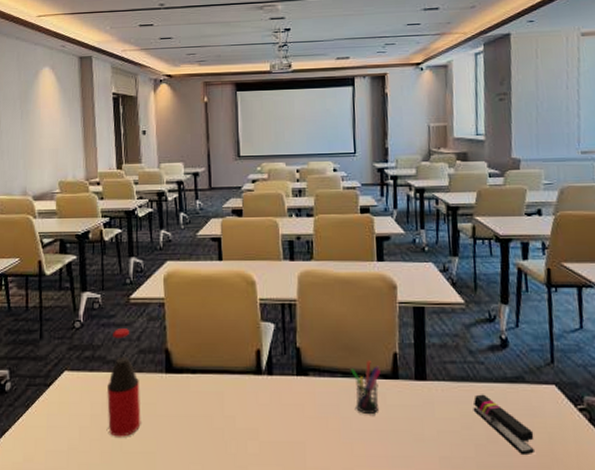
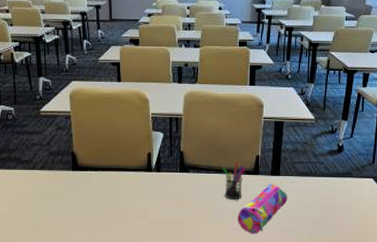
bottle: present [107,329,141,437] -> none [23,136,52,219]
pencil case: none [375,392,441,465] -> present [237,184,288,234]
stapler: present [473,394,534,456] -> none [312,185,353,227]

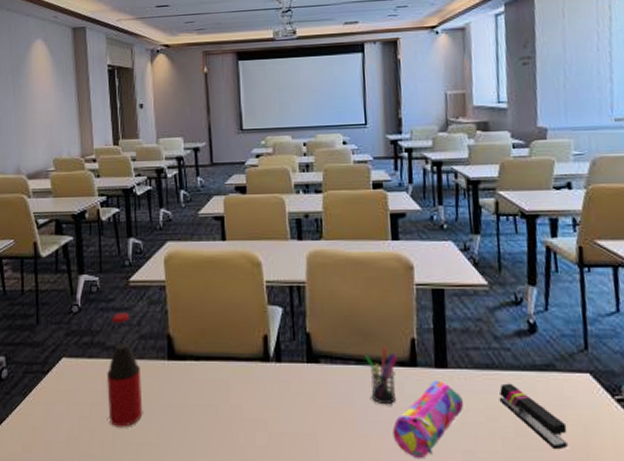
bottle: none [23,136,52,219] -> present [107,313,143,428]
stapler: none [312,185,353,227] -> present [499,383,568,450]

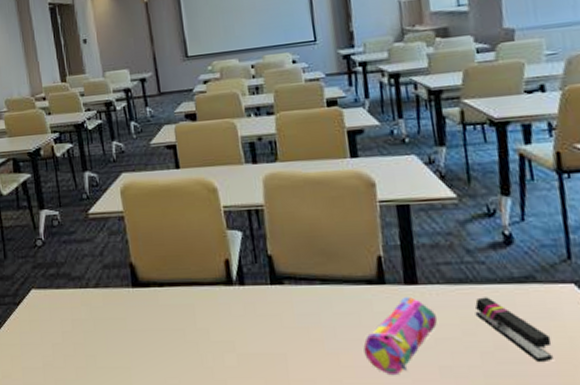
bottle: present [107,313,143,428] -> none [75,244,113,353]
pen holder: present [365,347,397,405] -> none [330,266,365,324]

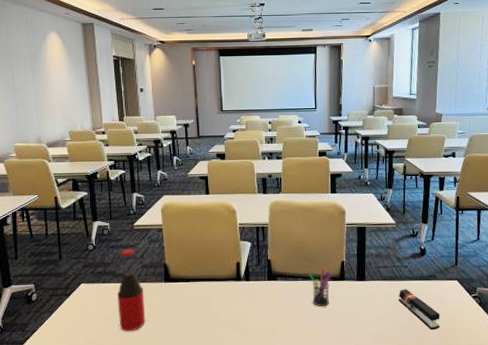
bottle: none [75,244,113,353] -> present [117,249,146,332]
pen holder: none [330,266,365,324] -> present [309,268,331,307]
pencil case: present [363,297,438,376] -> none [326,289,375,342]

